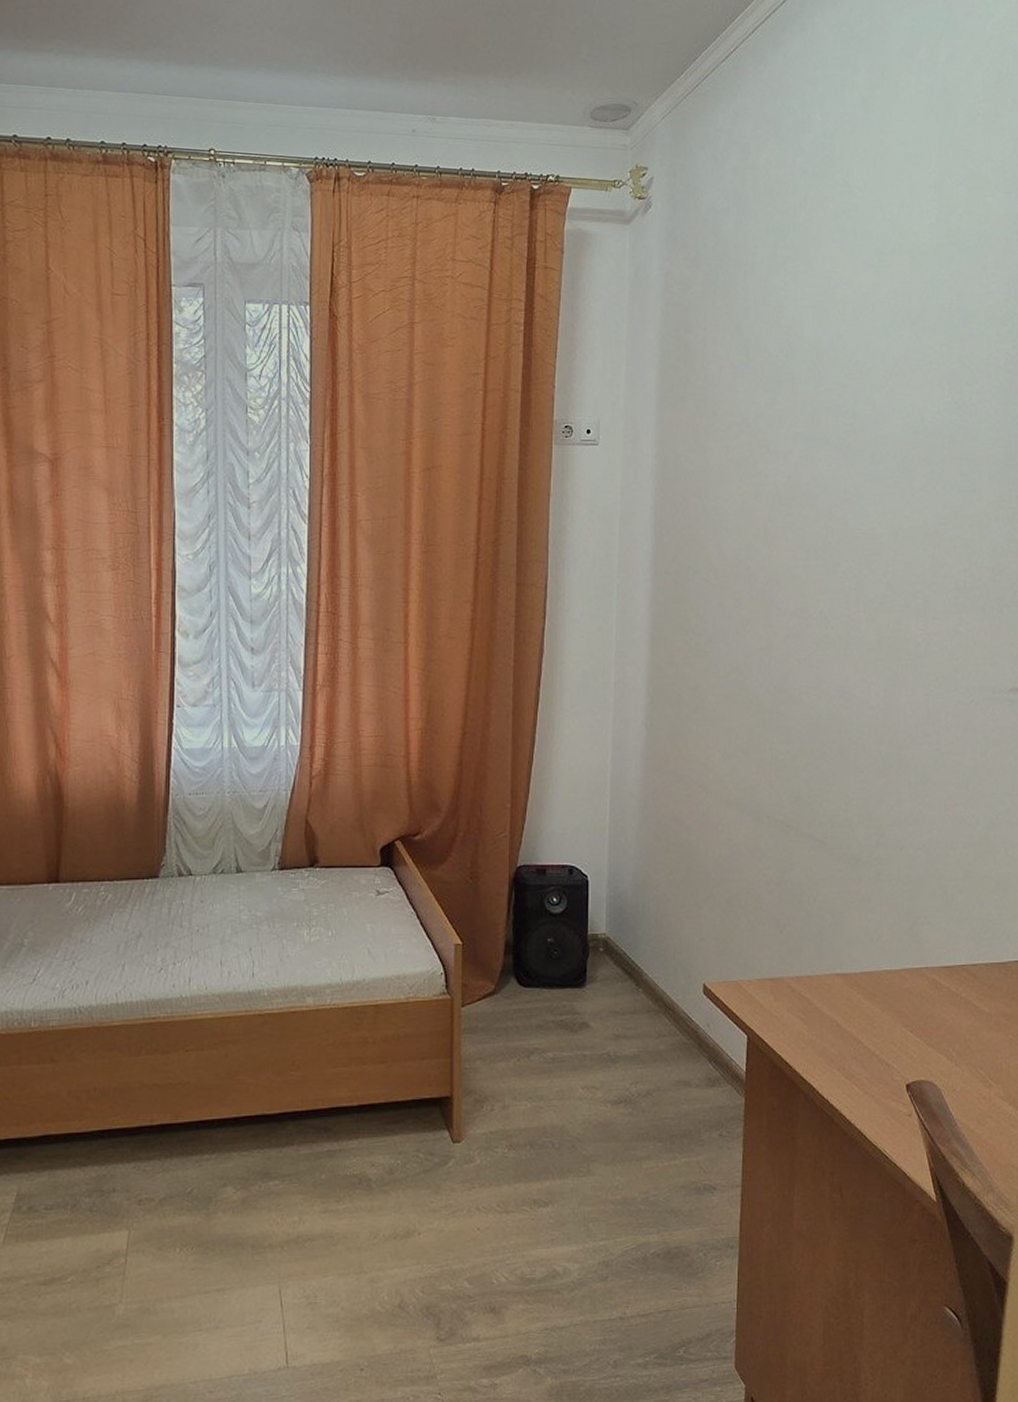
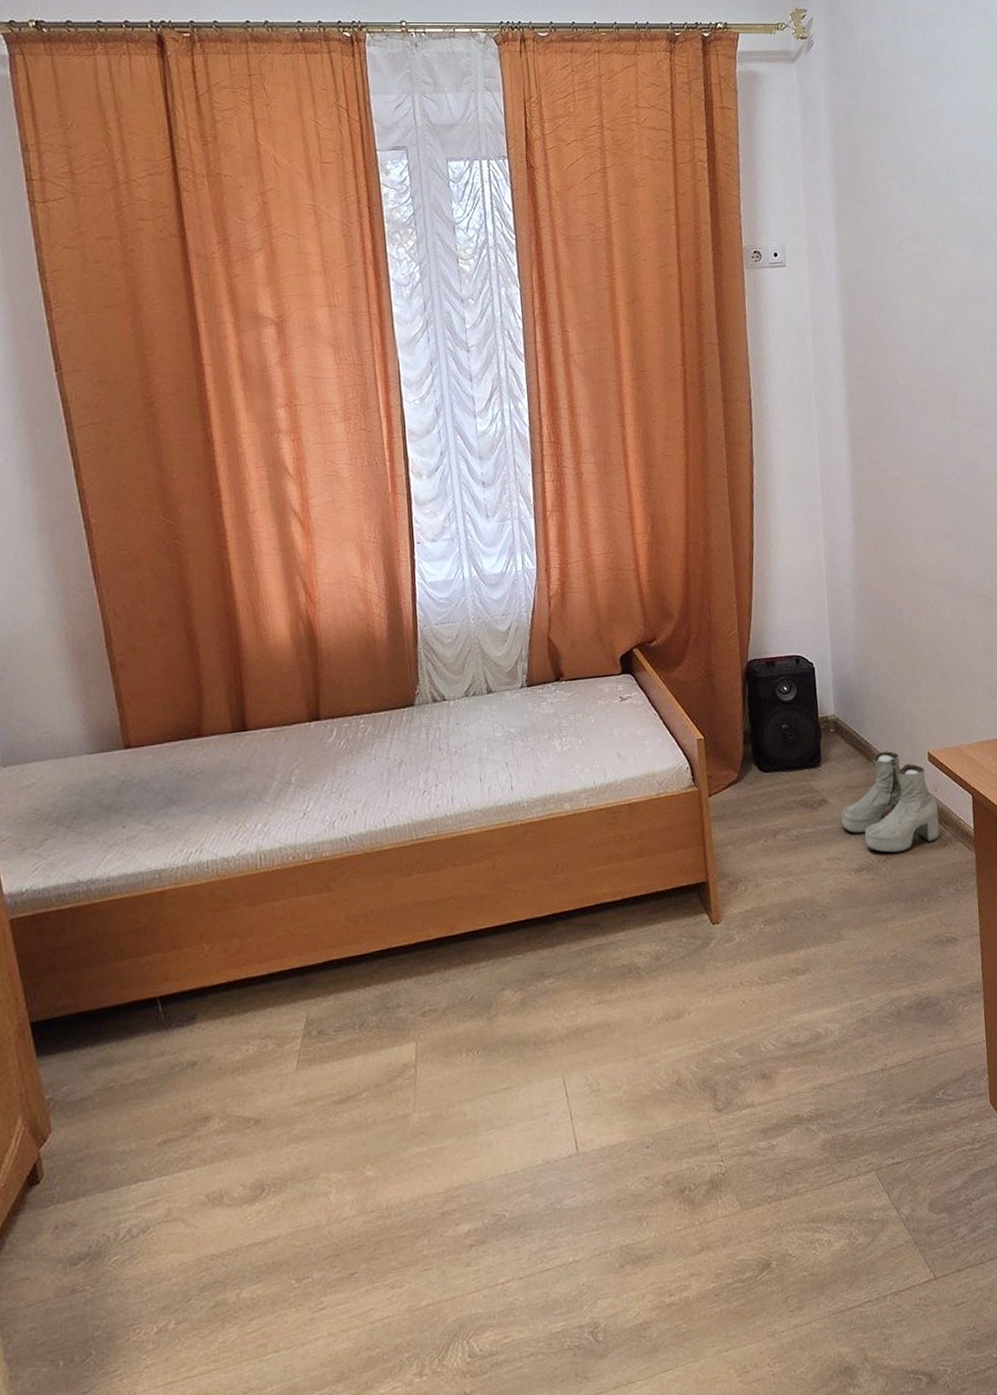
boots: none [601,978,709,1089] -> present [840,751,940,853]

